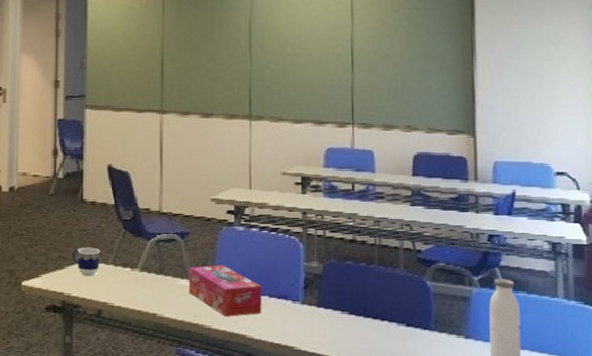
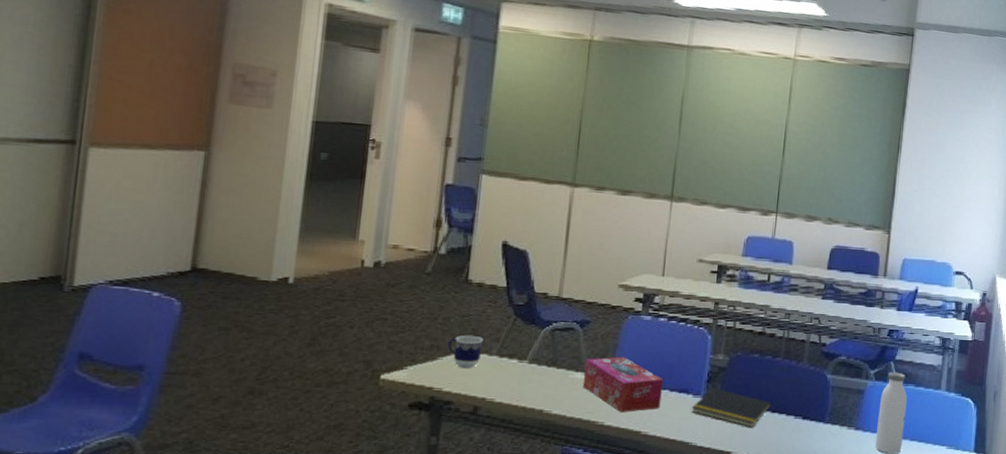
notepad: none [291,295,372,334] -> present [691,388,772,428]

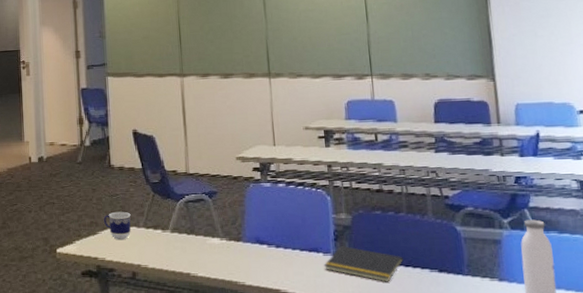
tissue box: present [582,356,663,412] -> none [219,221,294,272]

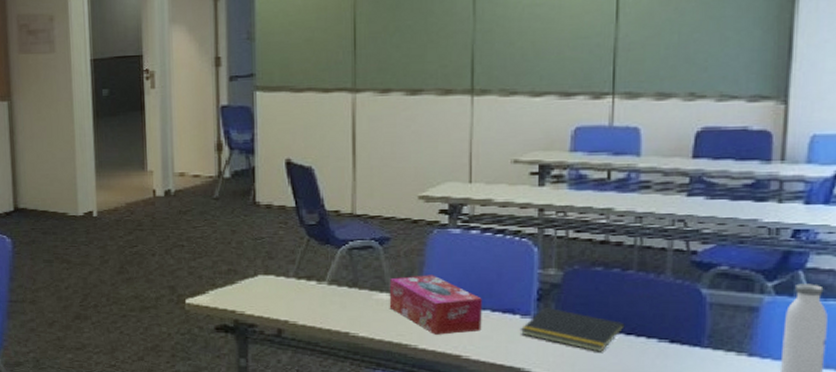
cup: present [104,211,131,239] -> none [245,258,279,291]
tissue box: none [219,221,294,272] -> present [389,275,482,335]

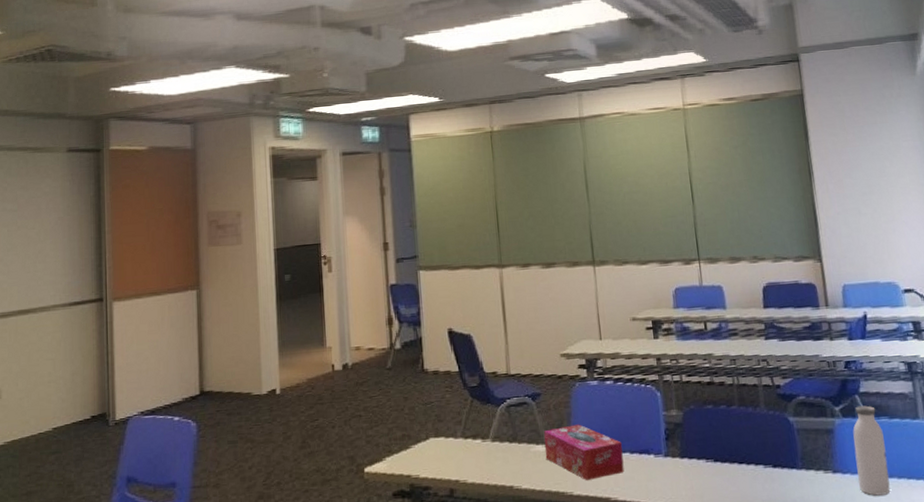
notepad: present [520,308,625,352] -> none [655,445,737,482]

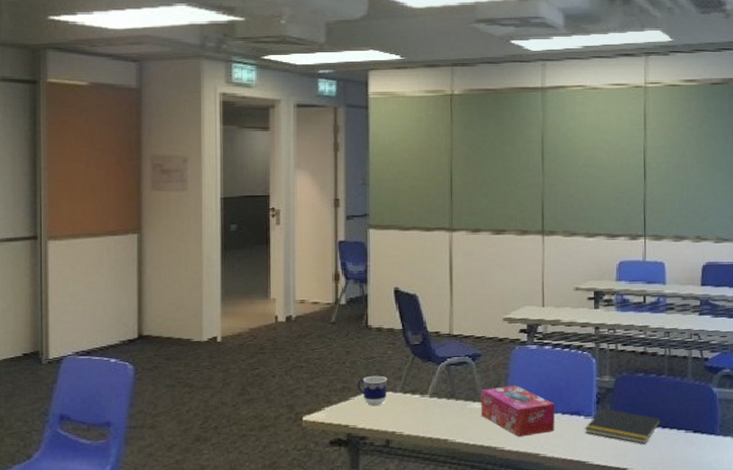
cup: none [417,421,448,453] -> present [358,375,388,405]
notepad: none [655,445,737,482] -> present [584,409,661,444]

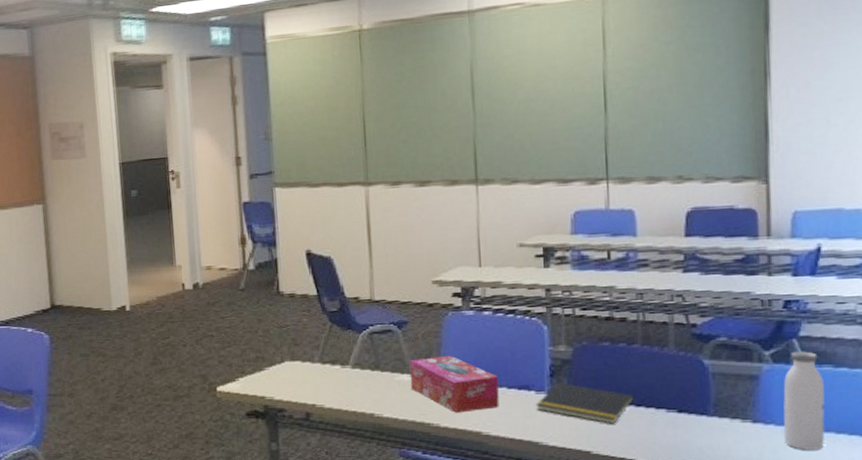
cup: present [358,375,388,405] -> none [272,344,304,376]

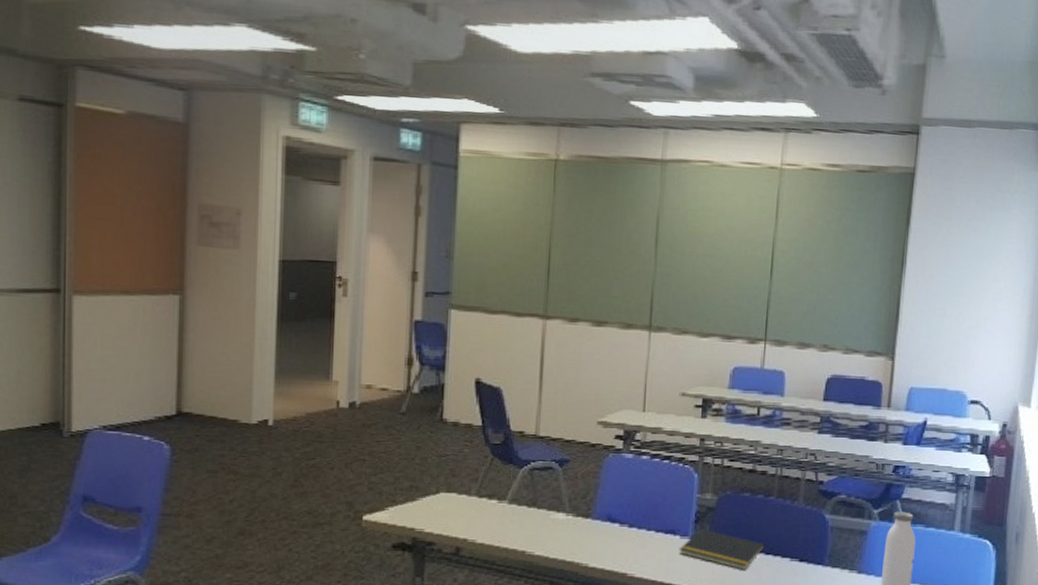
tissue box: present [409,355,500,413] -> none [564,496,648,554]

